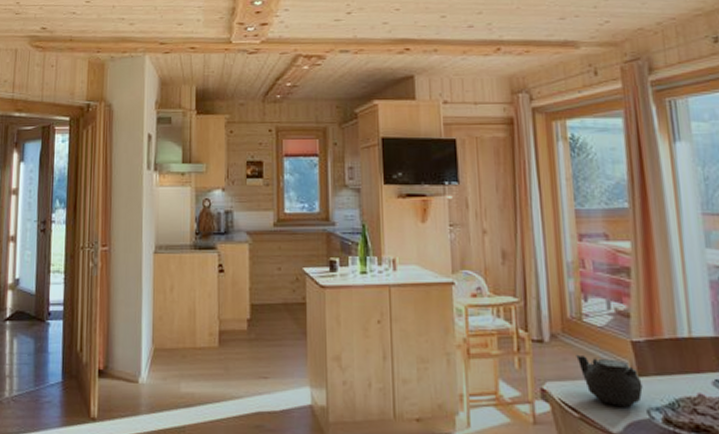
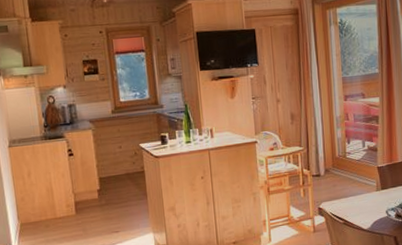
teapot: present [576,354,643,407] -> none [342,180,384,212]

